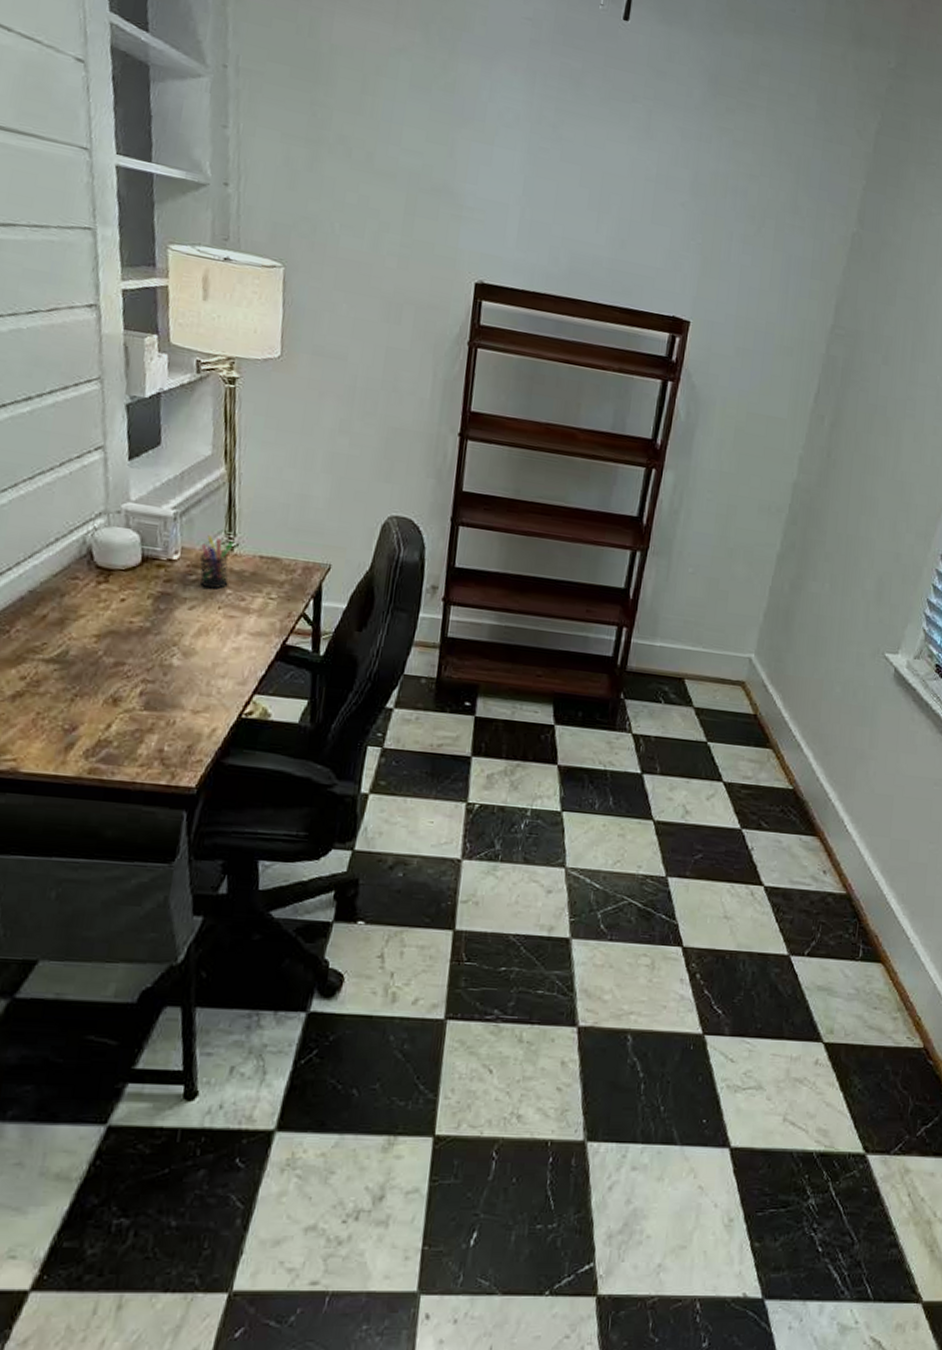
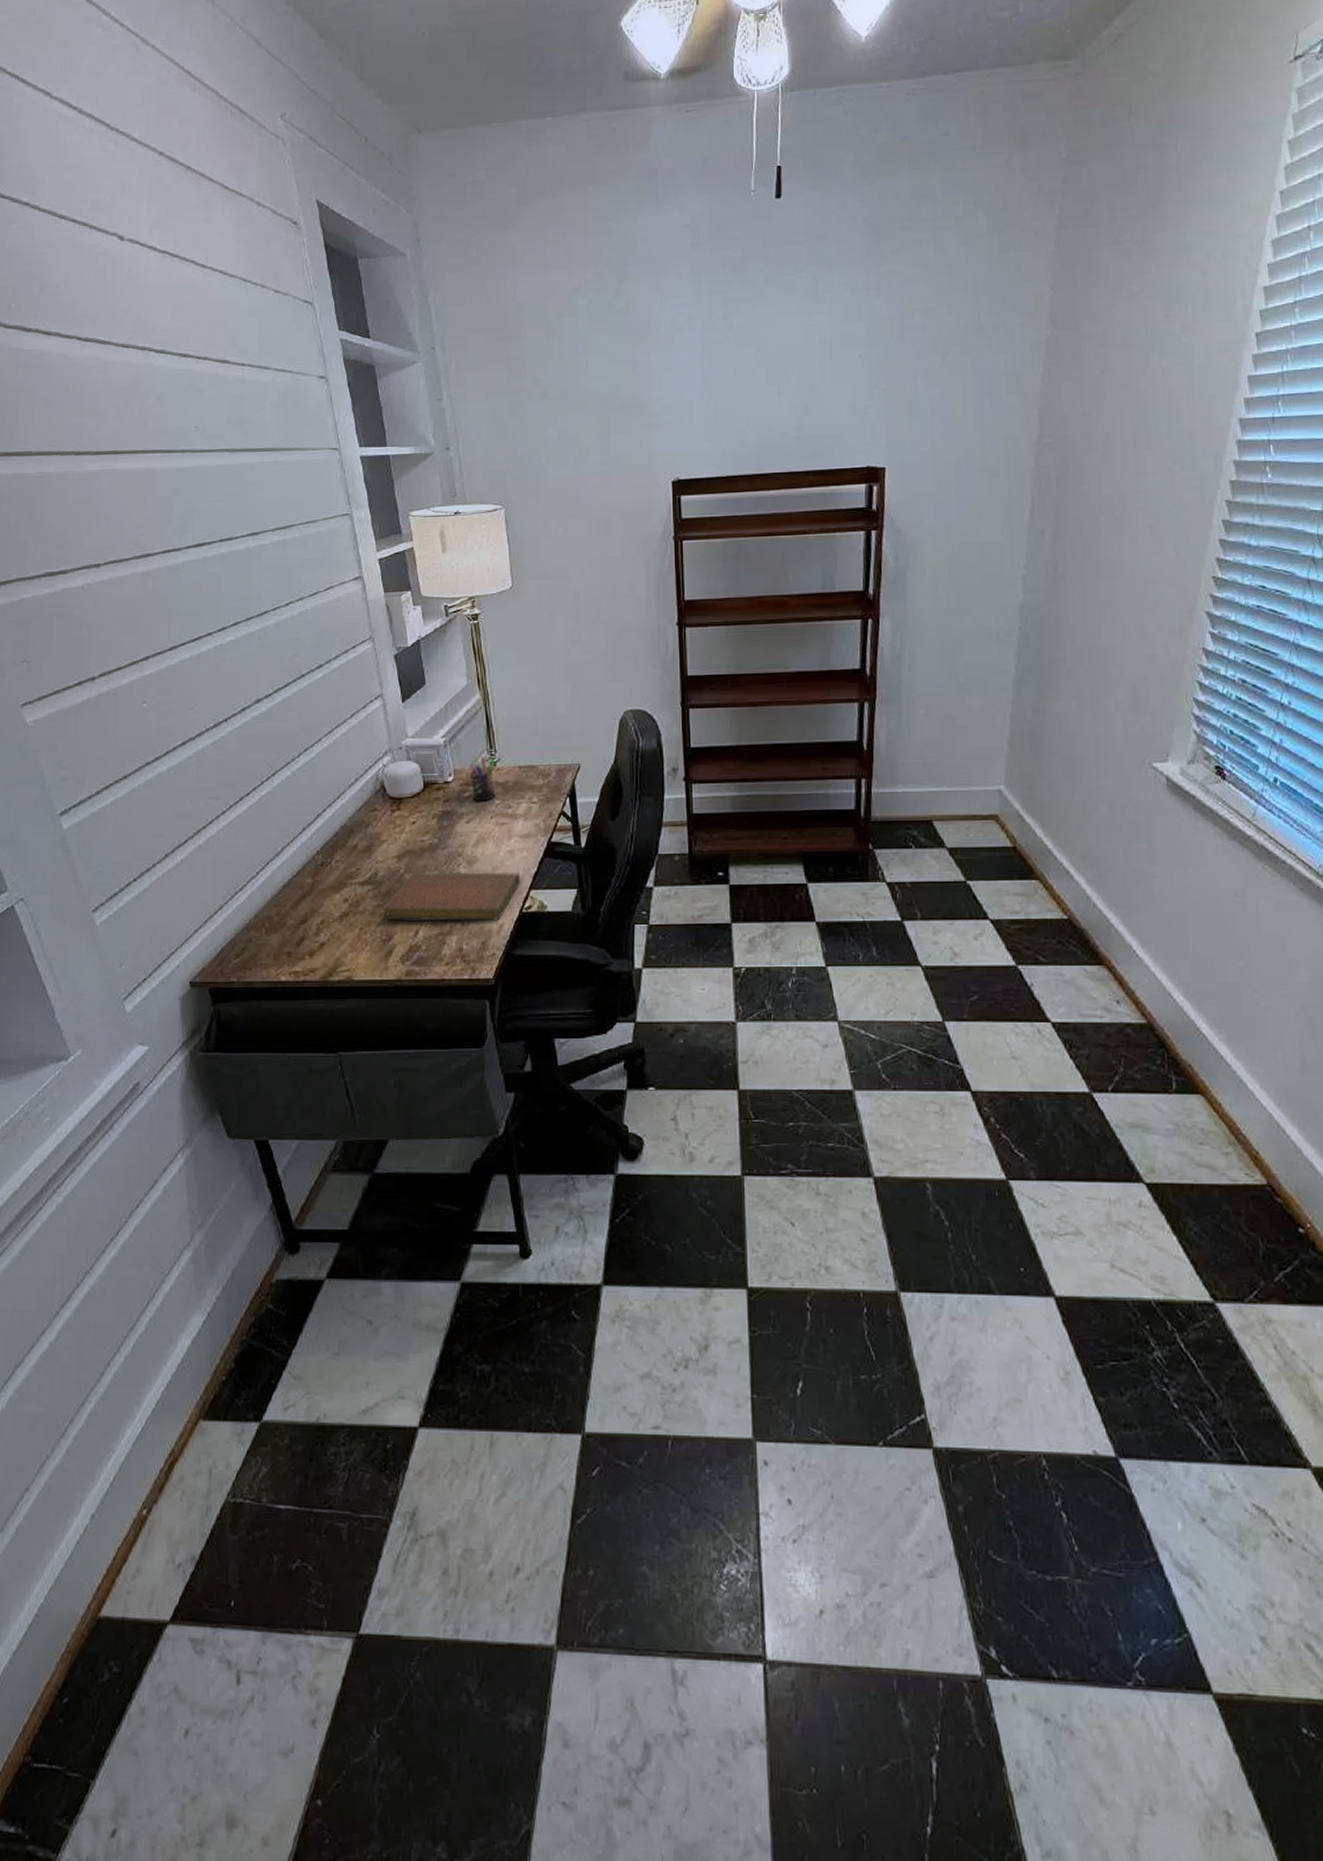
notebook: none [69,657,245,724] -> present [383,872,521,921]

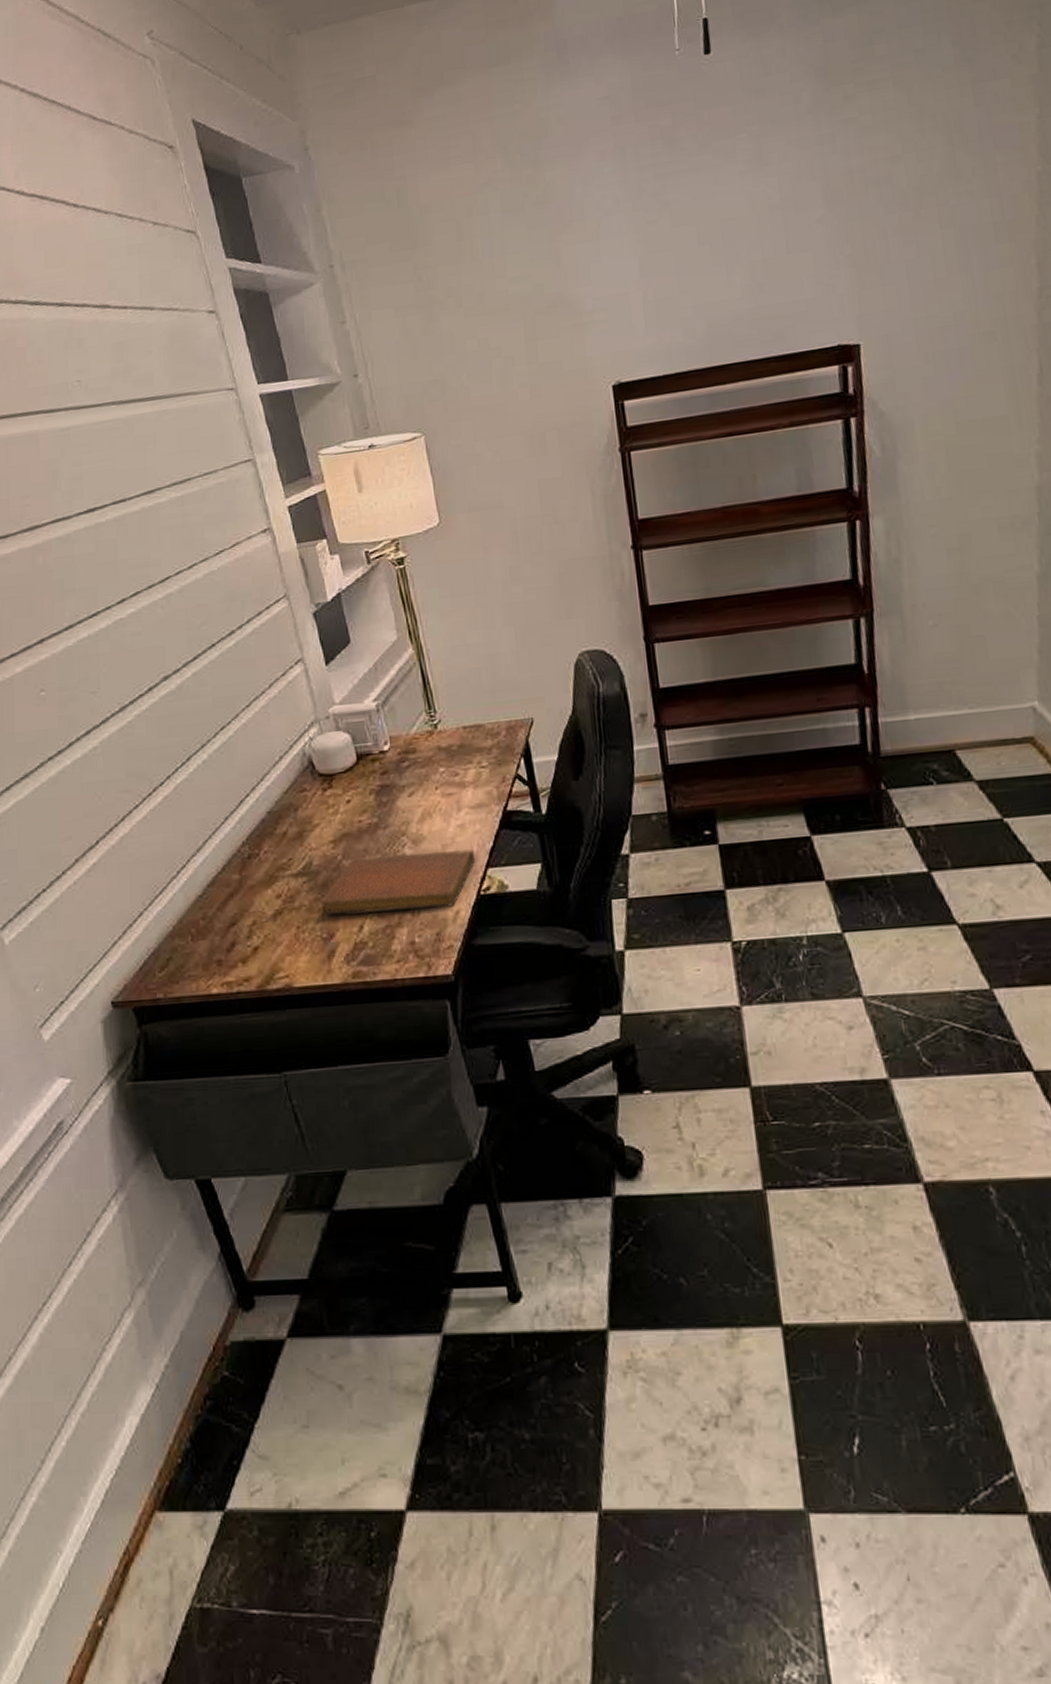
pen holder: present [469,755,496,802] -> none [407,718,439,772]

